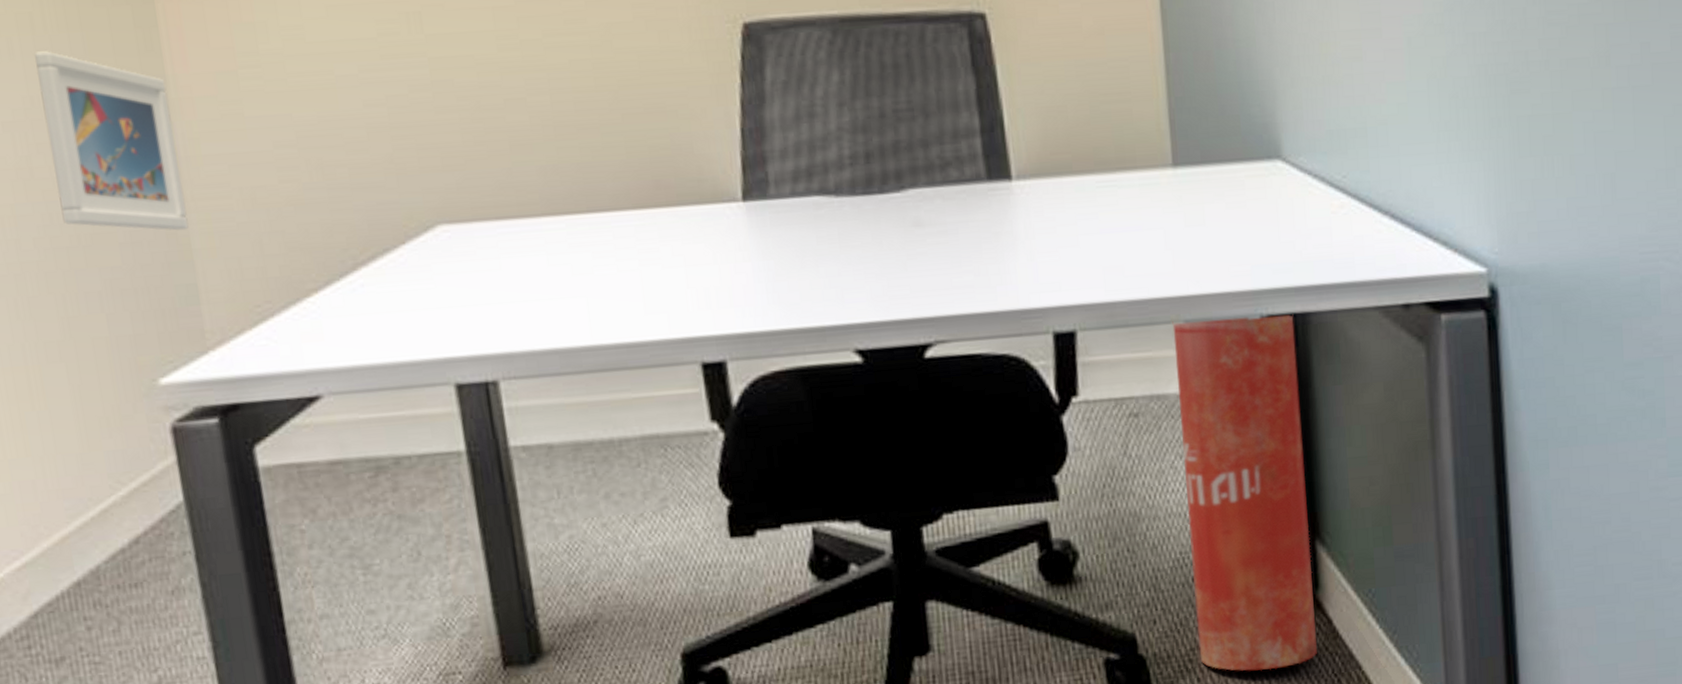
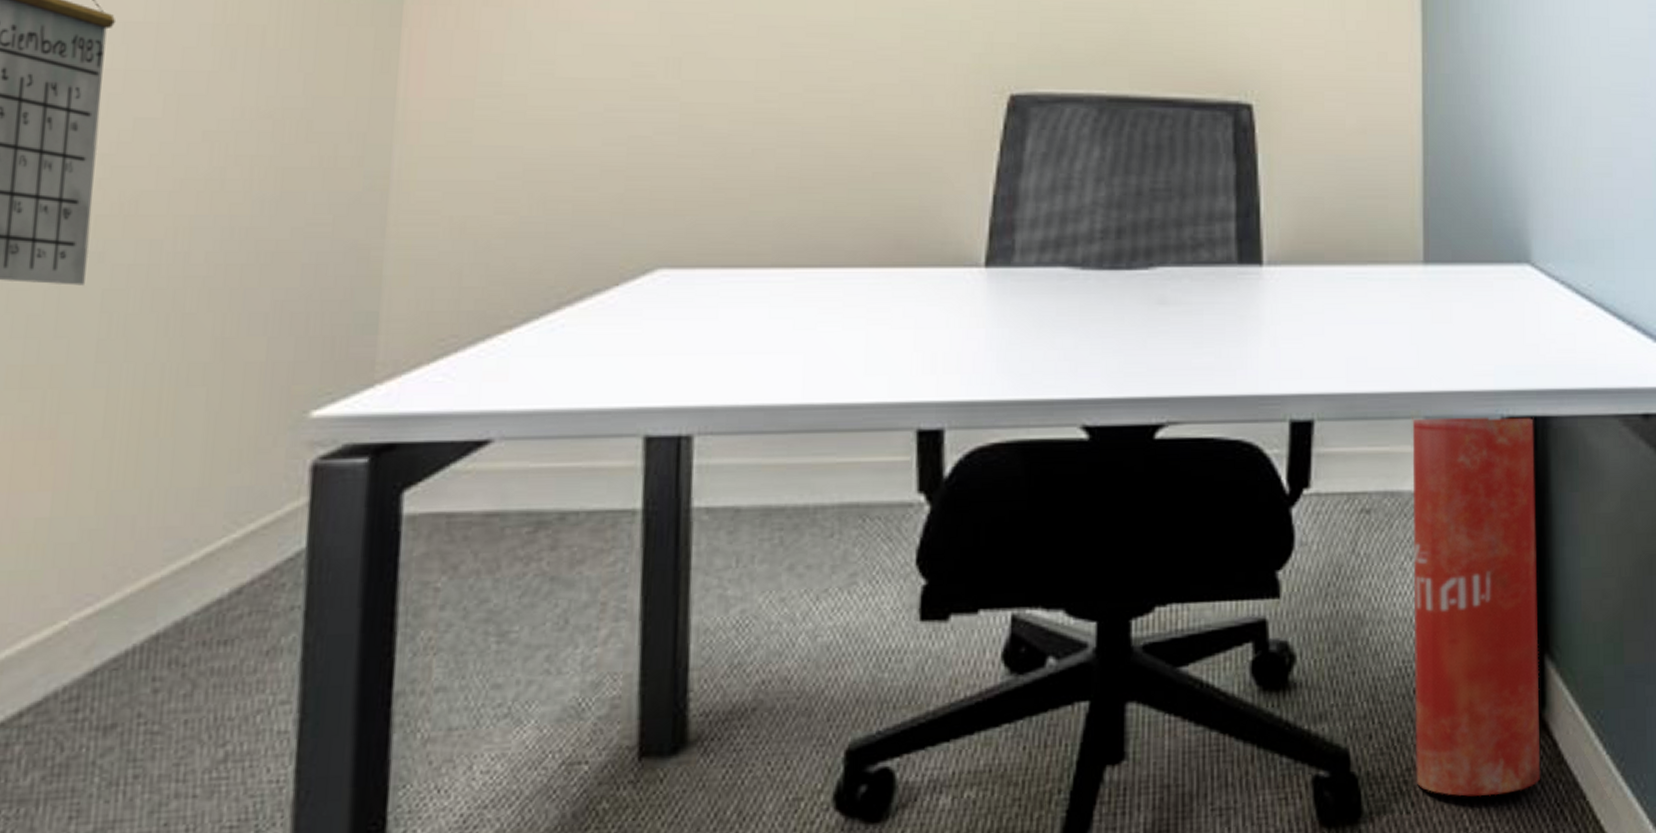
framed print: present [35,51,189,231] -> none [245,64,394,255]

